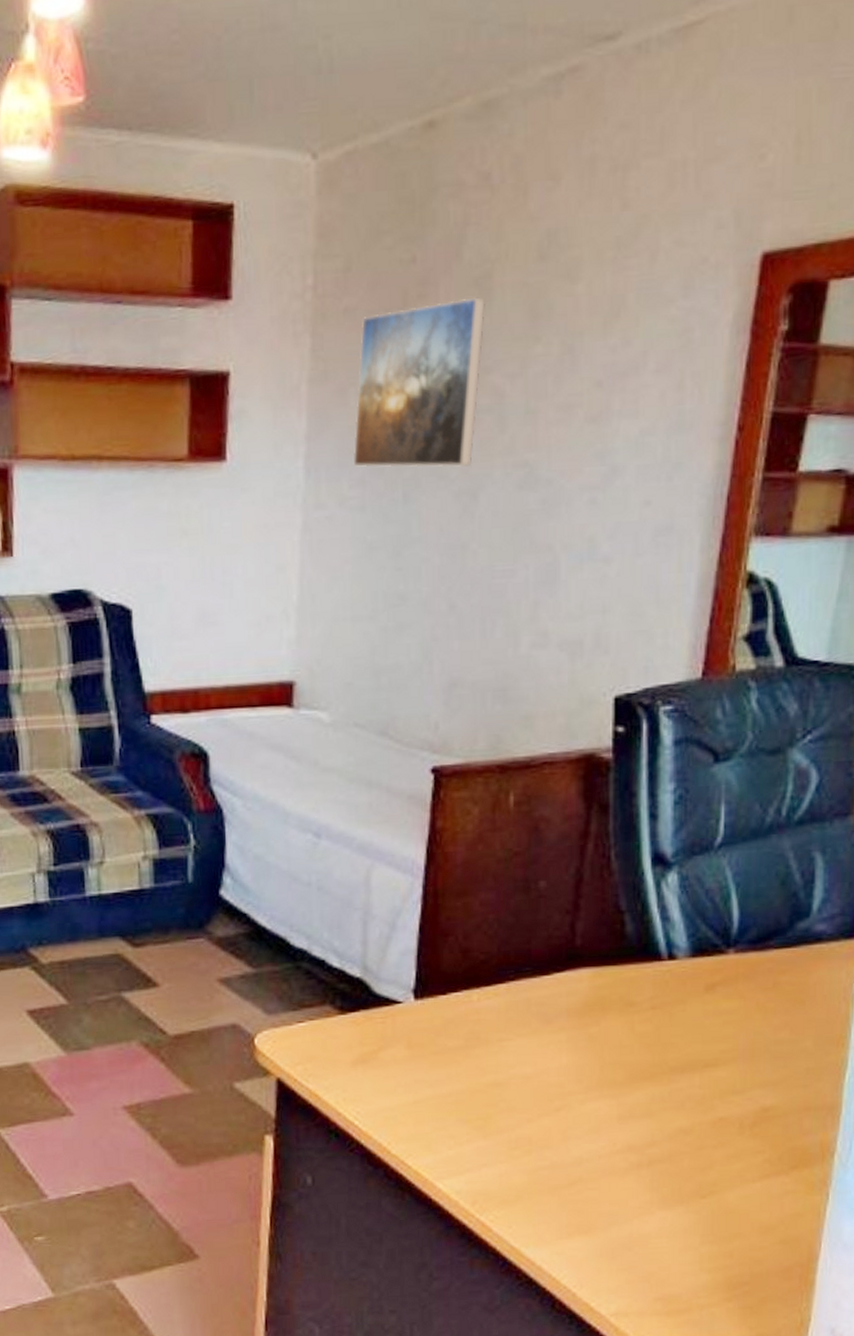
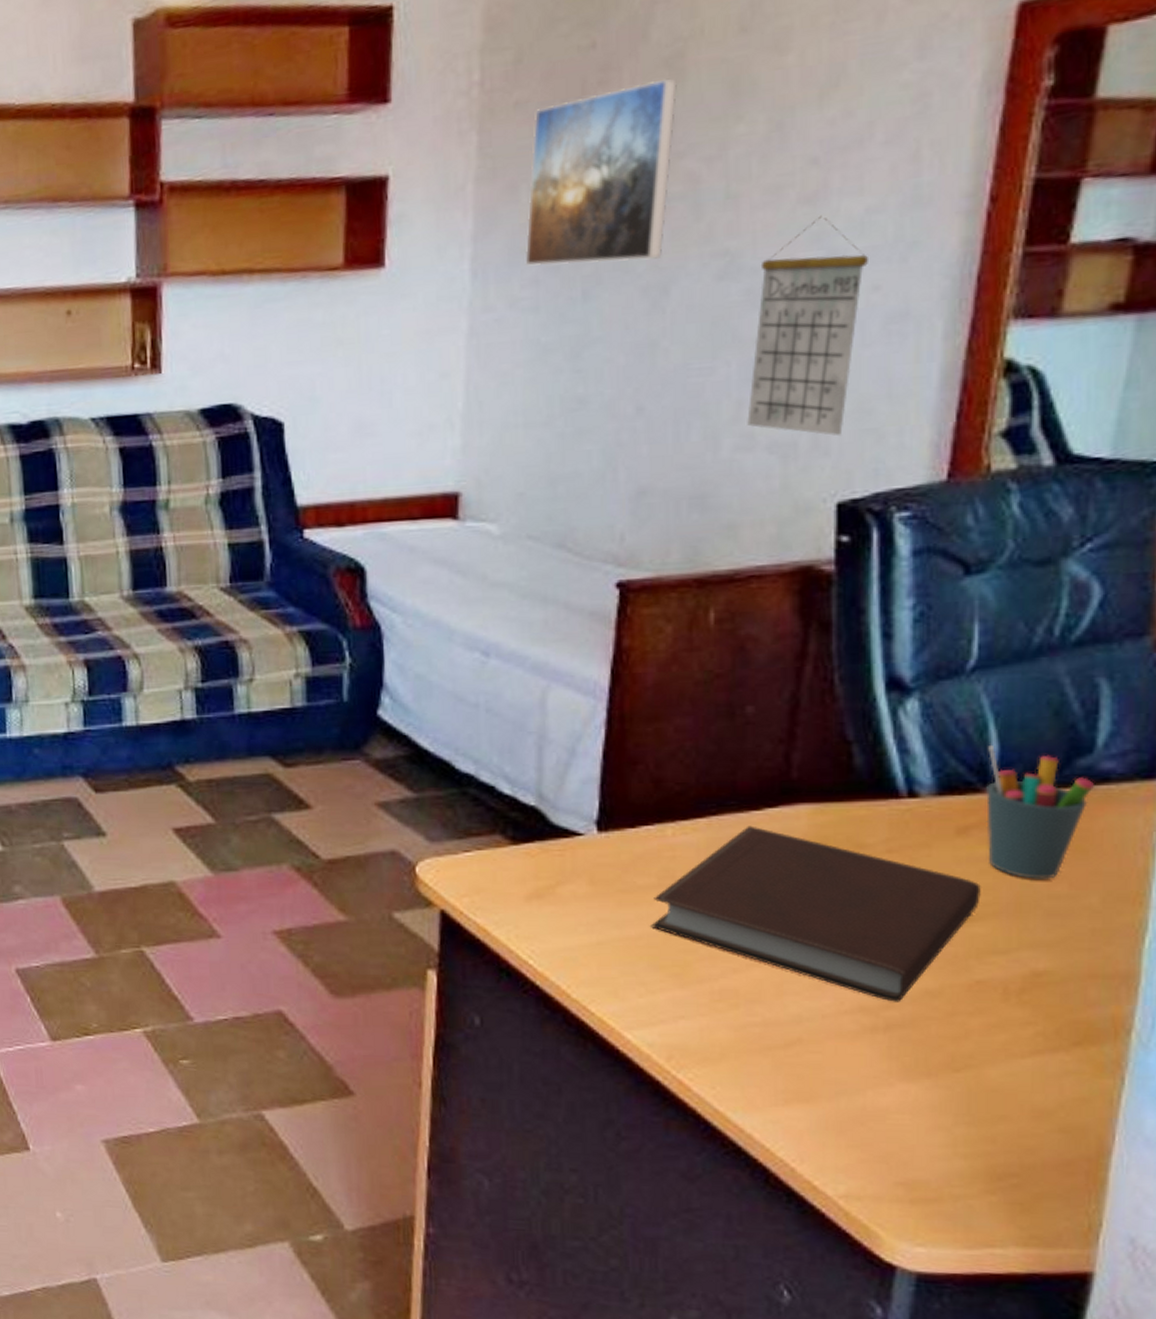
notebook: none [459,989,723,1141] -> present [651,825,981,1002]
calendar: none [542,434,641,637] -> present [747,215,868,437]
pen holder: none [728,912,810,1028] -> present [986,746,1094,879]

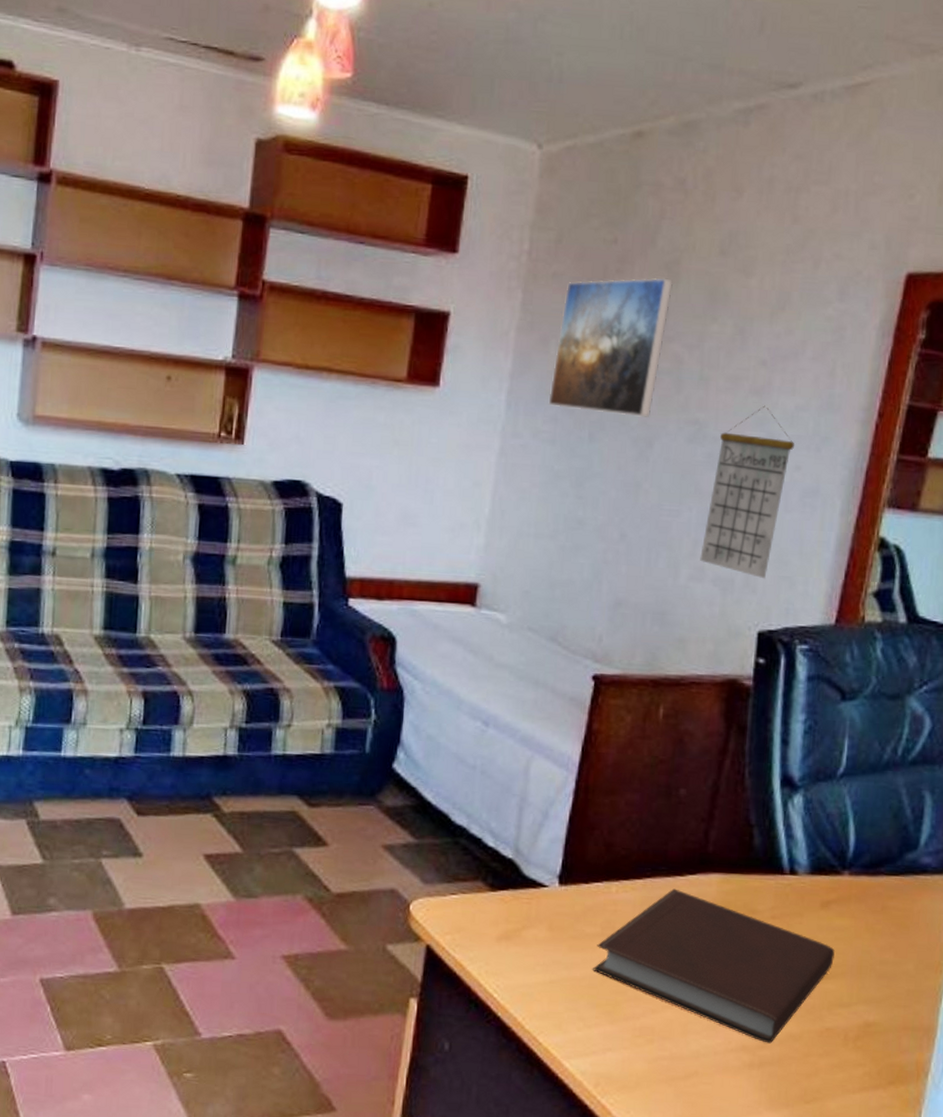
pen holder: present [986,746,1094,879] -> none [841,837,916,948]

